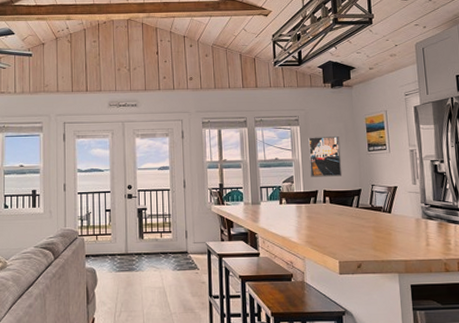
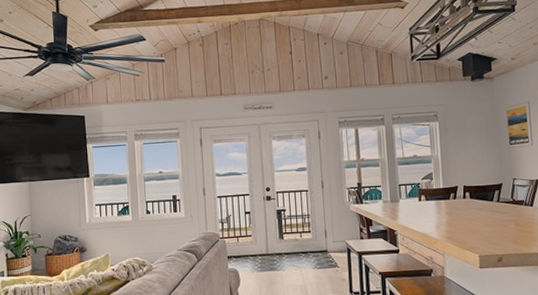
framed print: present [308,136,342,177] -> none [447,131,483,173]

